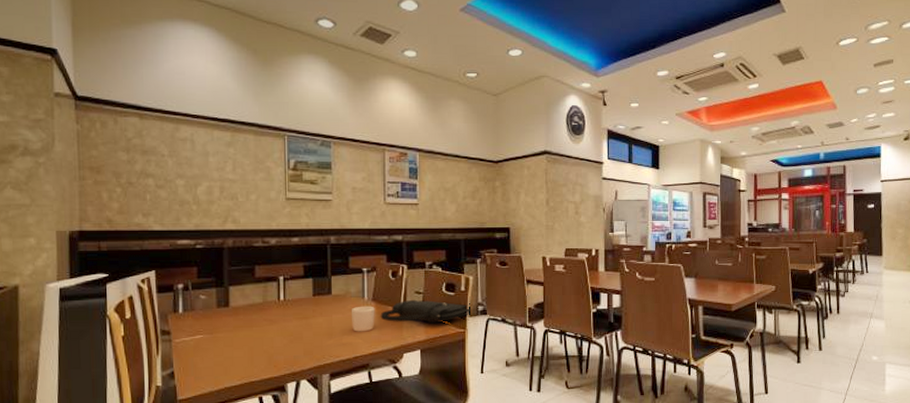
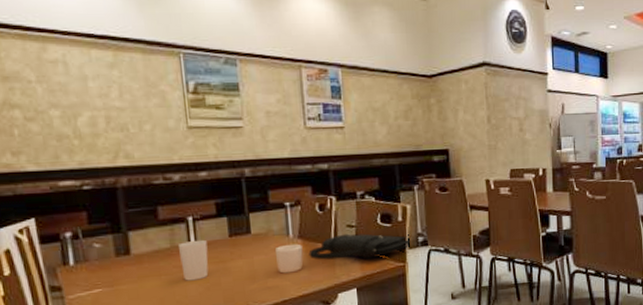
cup: none [269,297,294,333] -> present [177,240,209,281]

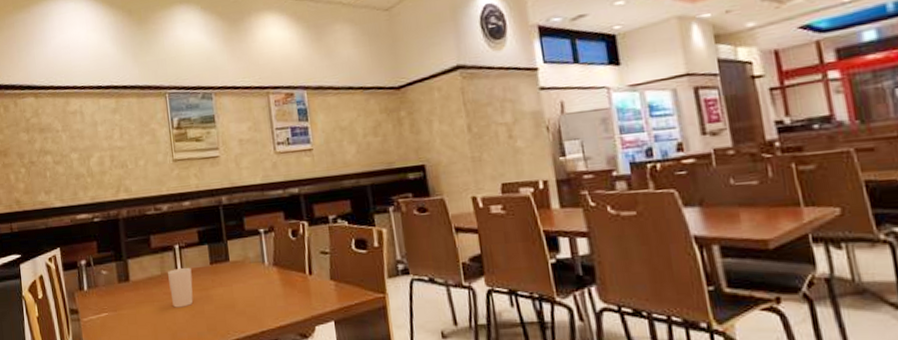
cup: present [274,243,304,274] -> none [251,271,280,303]
handbag: present [308,233,411,260] -> none [284,260,390,289]

